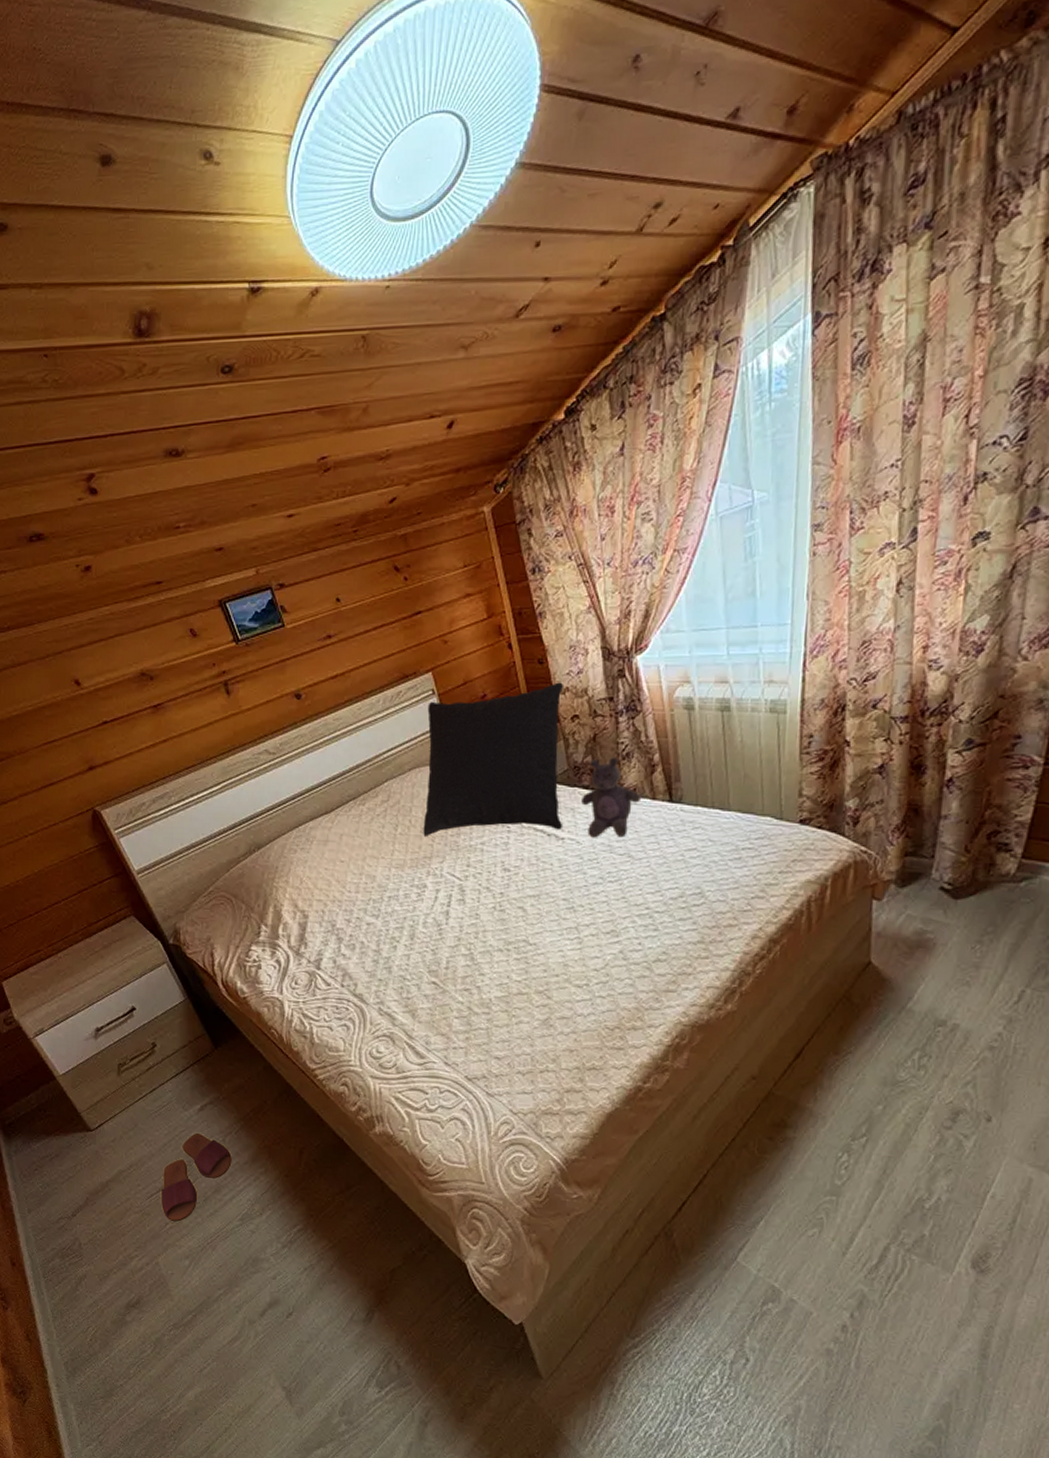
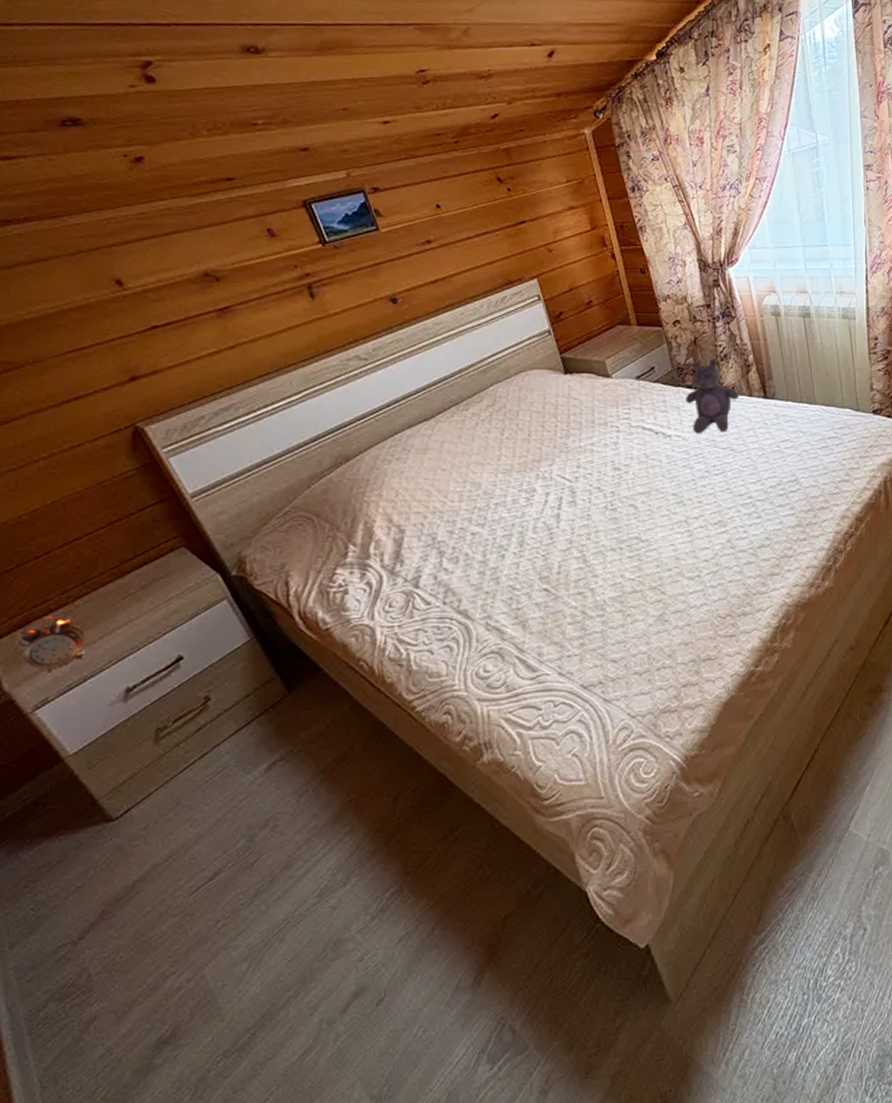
alarm clock: none [21,964,66,1009] -> present [17,616,86,673]
slippers: present [161,1132,232,1222] -> none [211,798,308,917]
cushion: present [423,682,563,837] -> none [531,290,669,440]

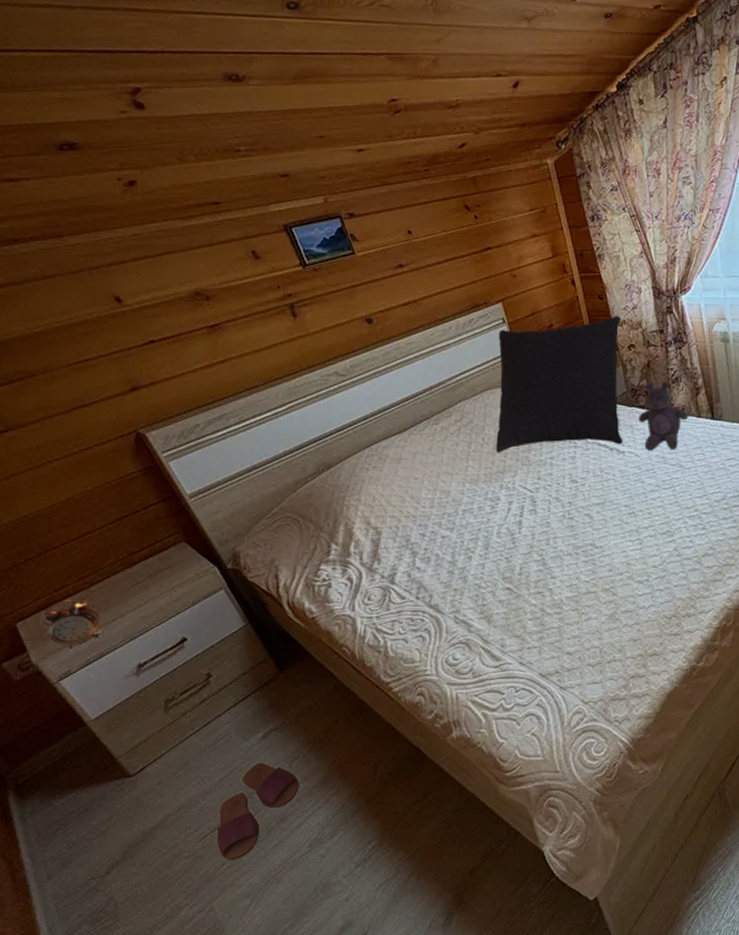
slippers: none [211,798,308,917] -> present [217,762,299,860]
cushion: none [531,290,669,440] -> present [496,315,622,453]

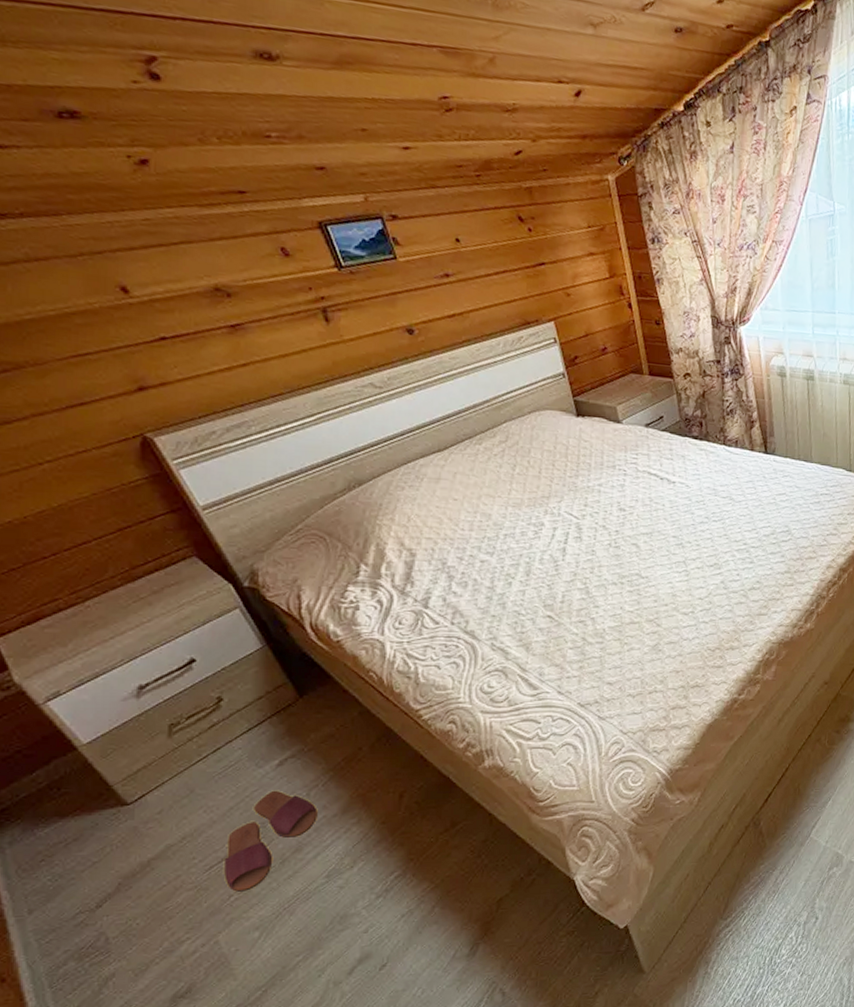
alarm clock: present [42,600,101,649] -> none [27,615,97,668]
cushion: present [496,315,622,453] -> none [541,342,677,477]
stuffed animal: present [639,381,689,451] -> none [691,412,742,483]

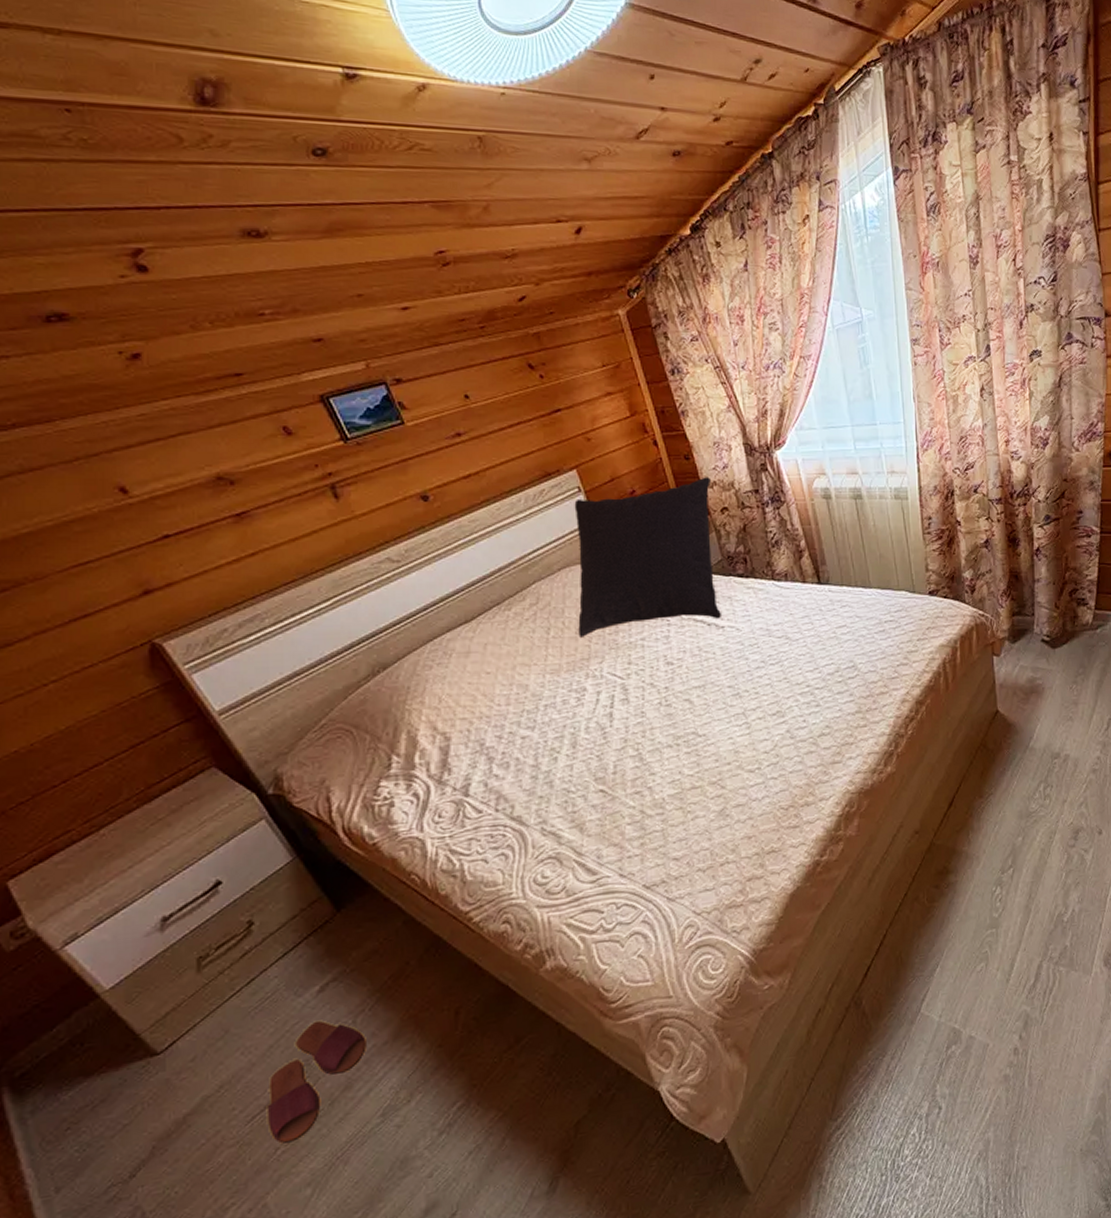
cushion: none [541,342,677,477] -> present [574,477,721,638]

